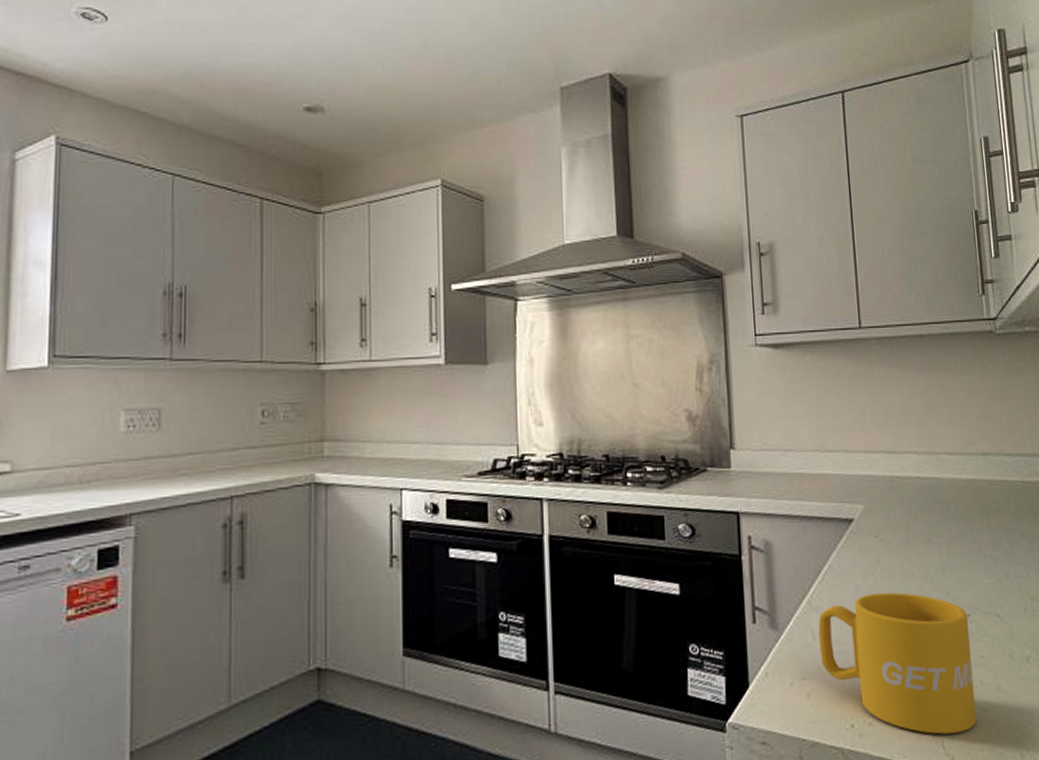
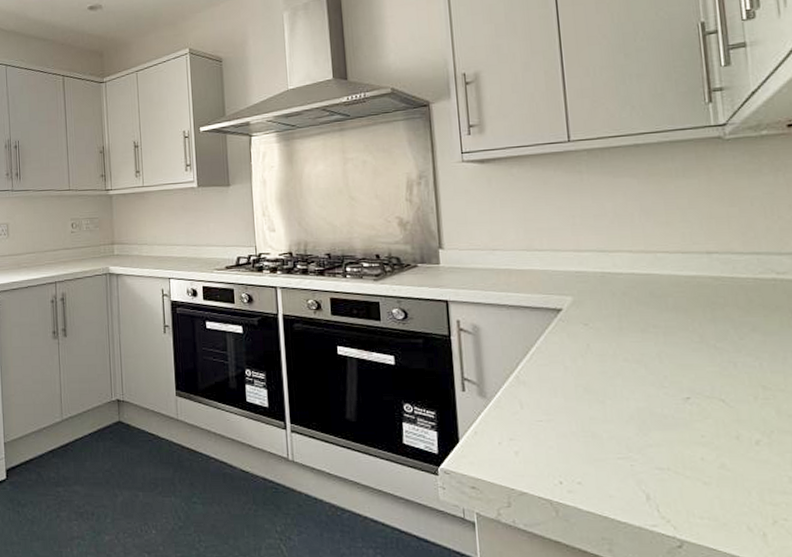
mug: present [818,592,977,735] -> none [526,373,696,500]

